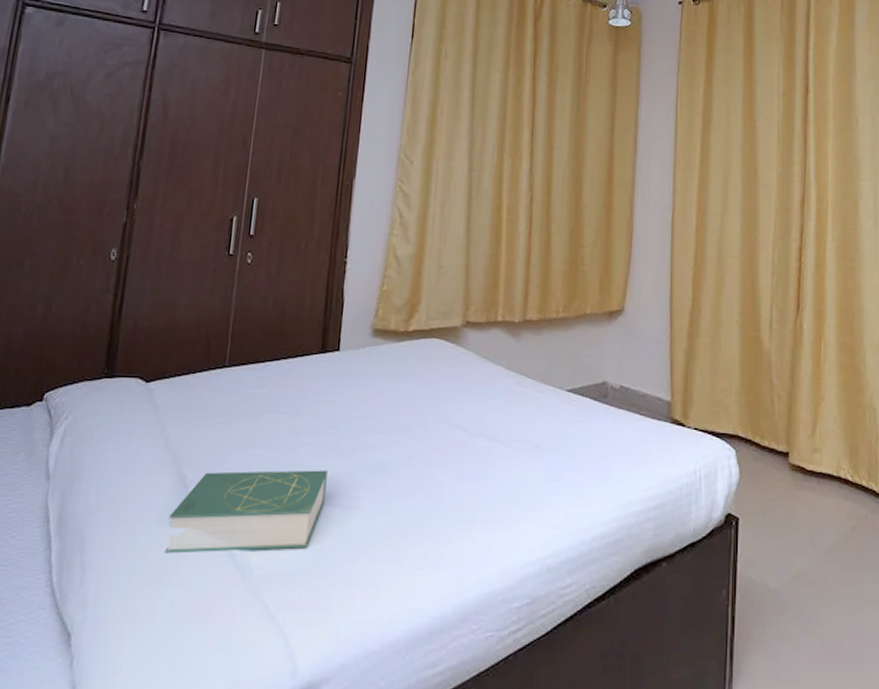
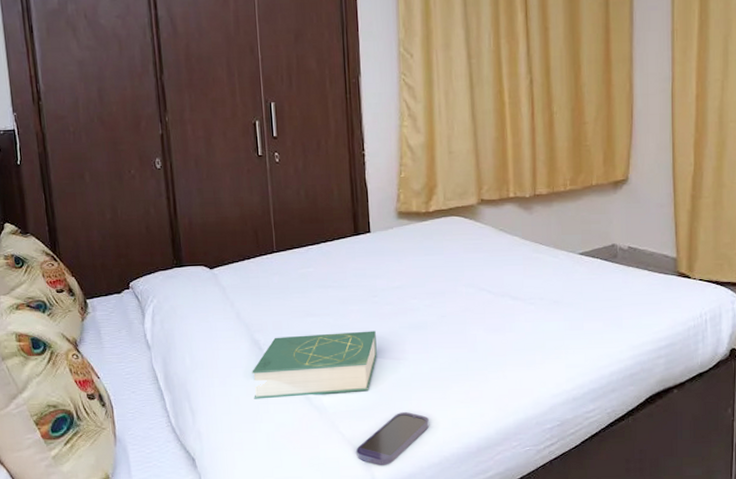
mobile phone: none [279,579,375,652] -> present [356,412,429,465]

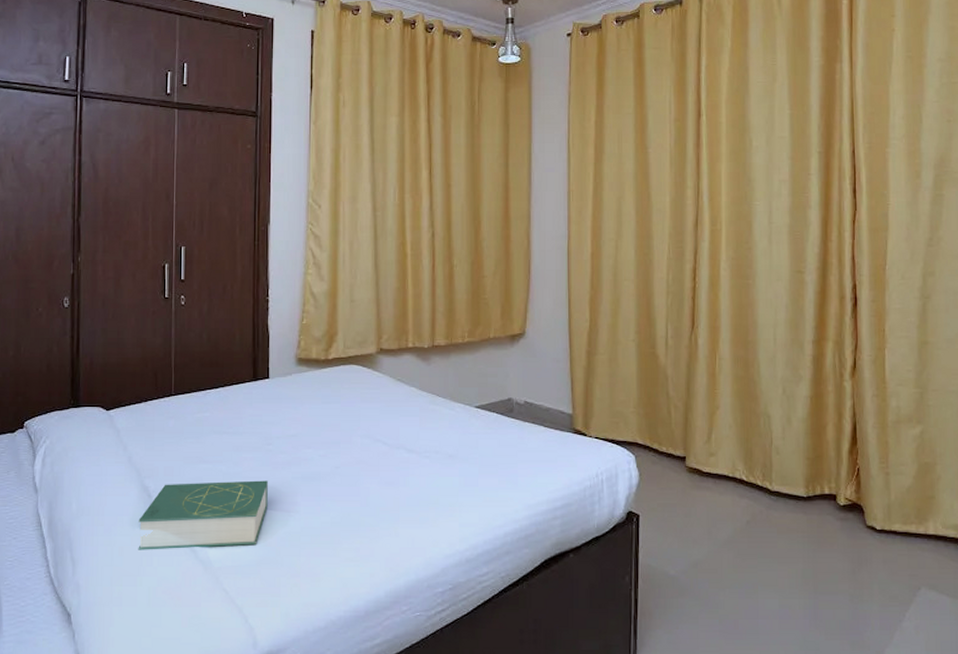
mobile phone: present [356,412,429,465] -> none [239,570,316,628]

